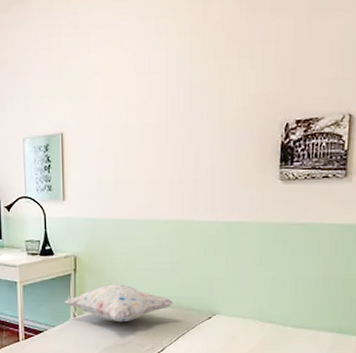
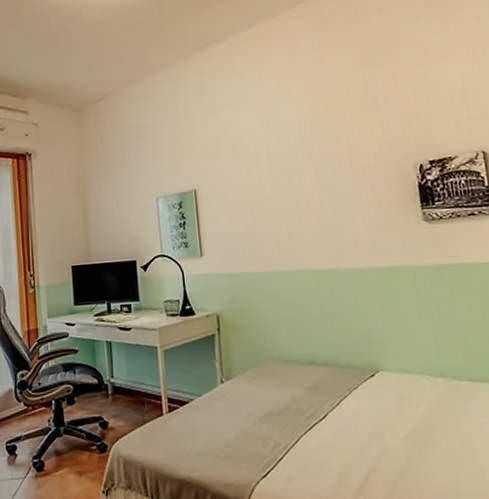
decorative pillow: present [64,284,174,323] -> none [210,342,330,387]

